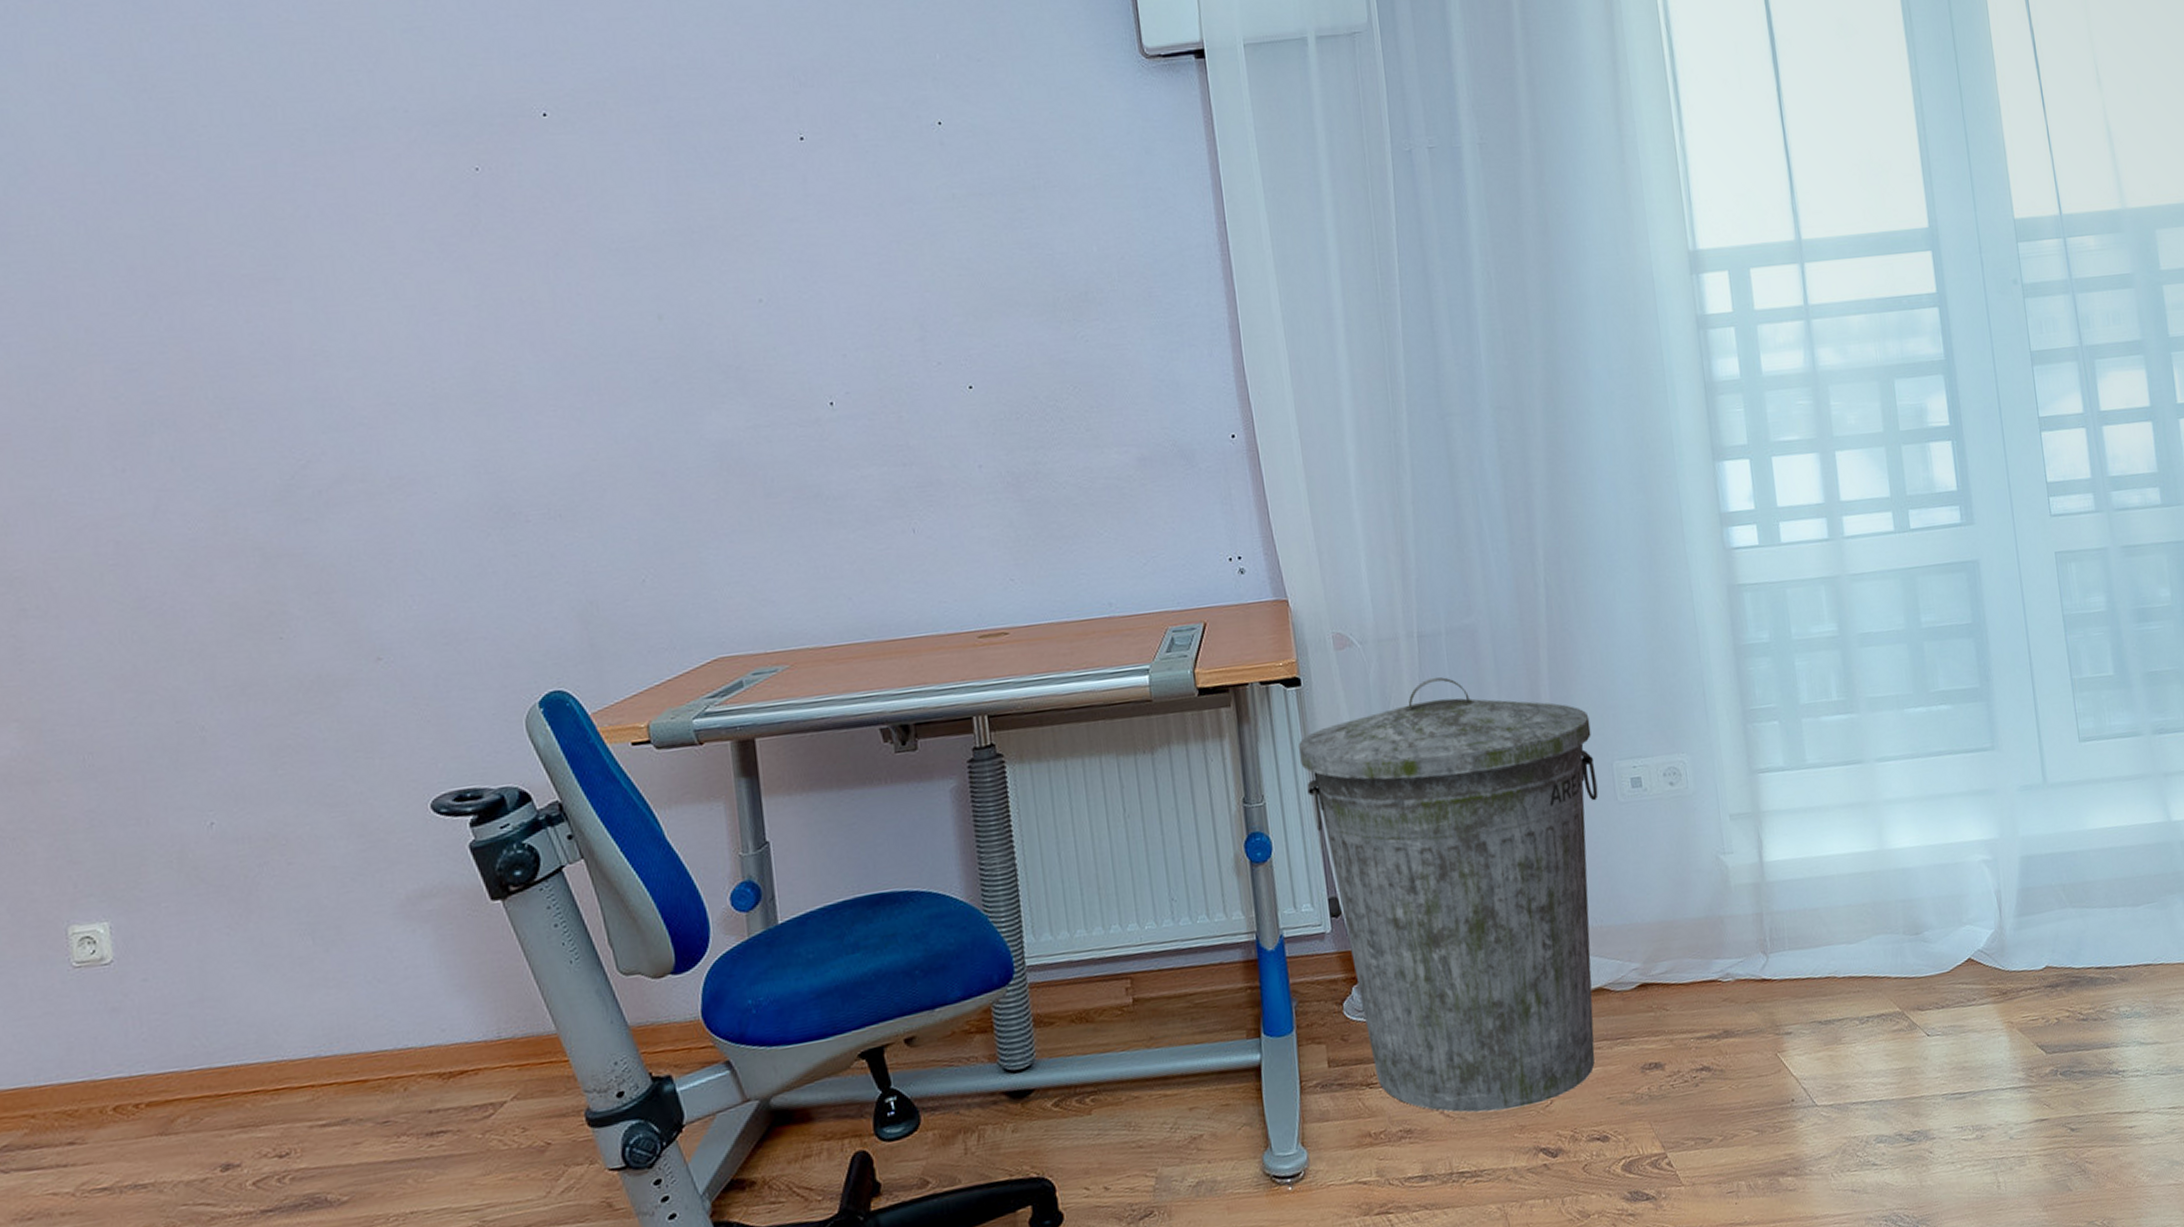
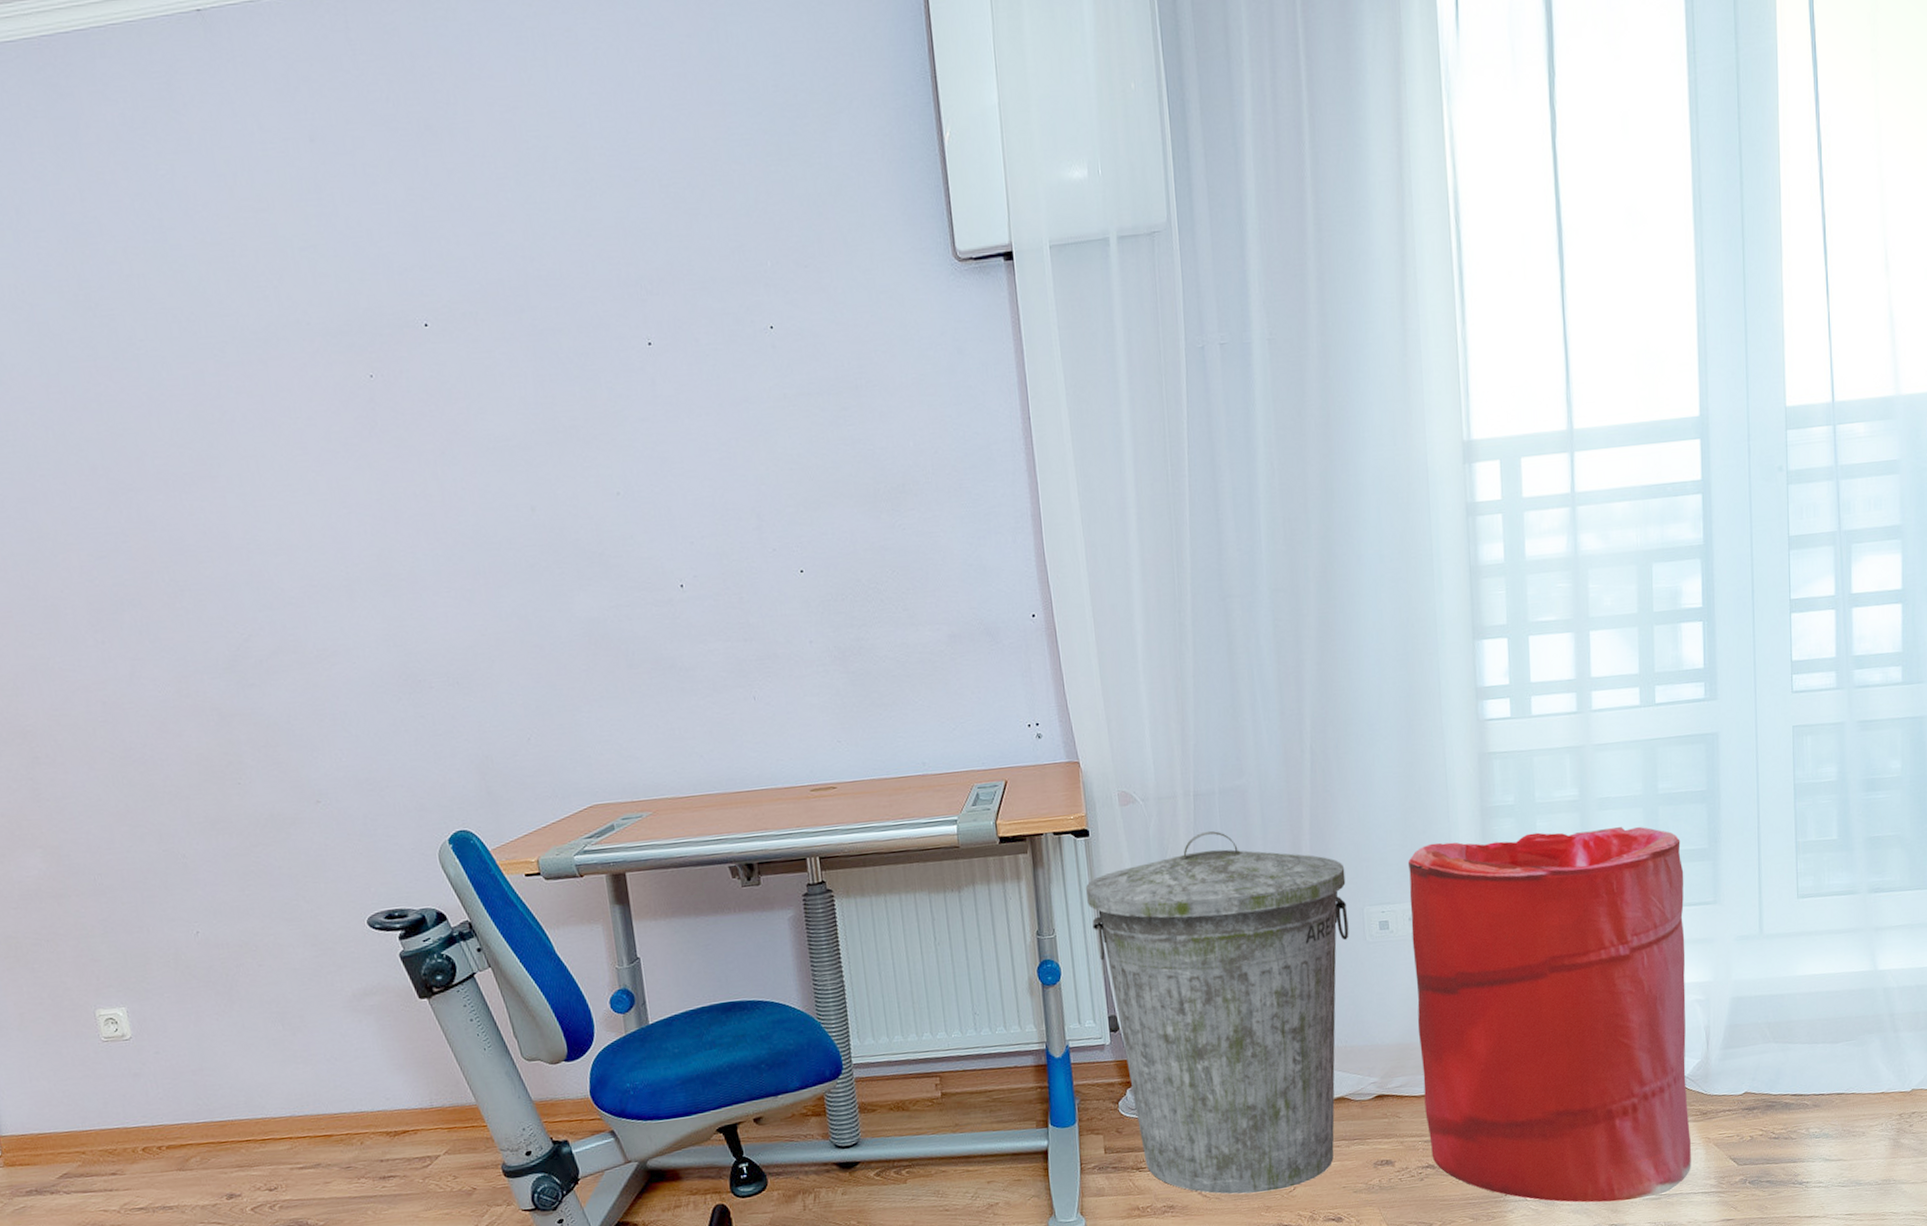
laundry hamper: none [1658,664,1996,1106] -> present [1407,826,1691,1203]

